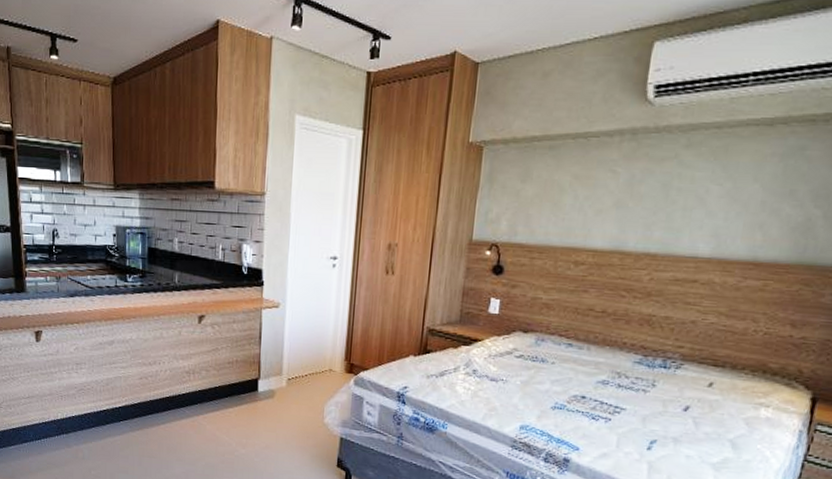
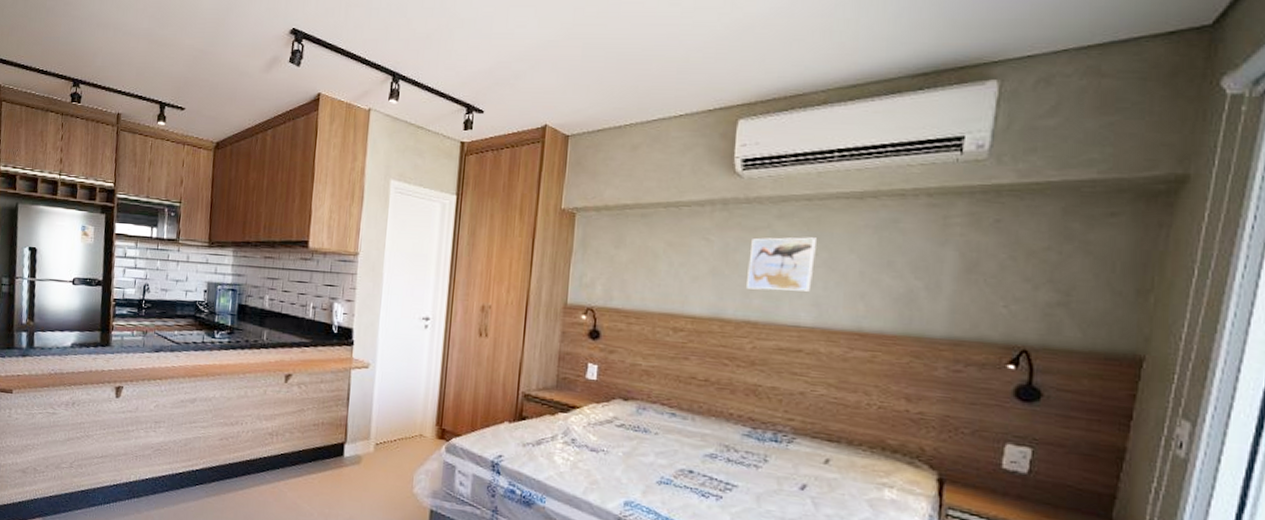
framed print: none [649,167,722,223] -> present [747,237,816,292]

